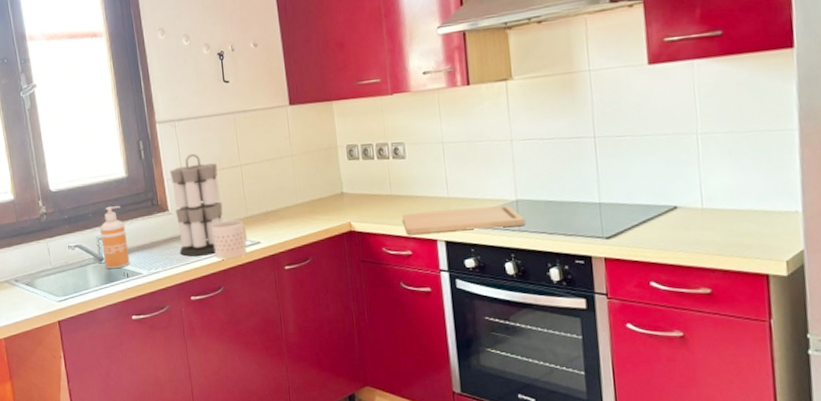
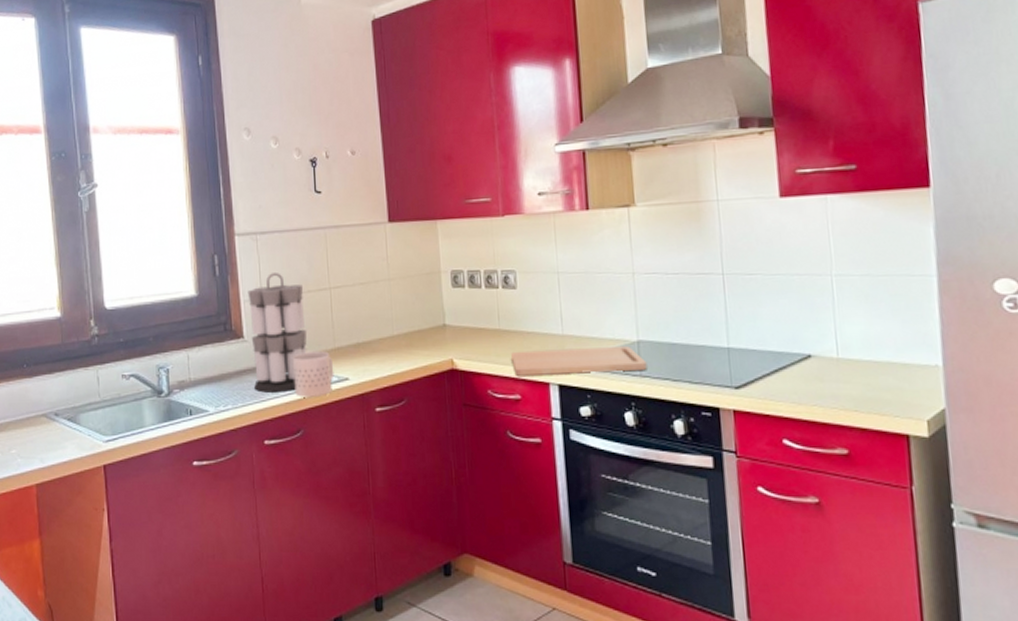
soap dispenser: present [100,206,130,269] -> none [162,330,195,405]

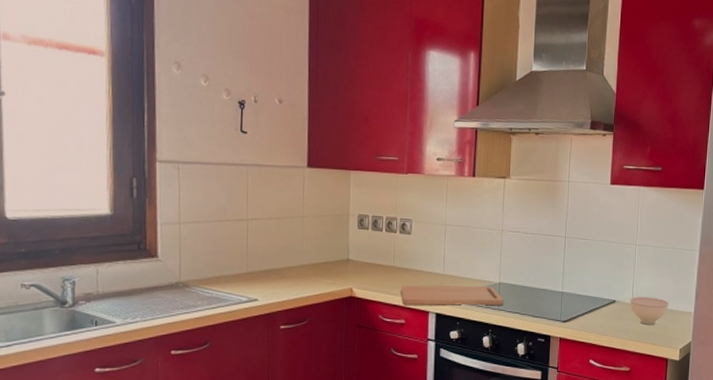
spice rack: present [247,273,307,393] -> none [165,200,221,308]
mug: present [292,350,334,397] -> none [204,273,245,314]
bowl: none [833,346,900,387] -> present [630,296,670,325]

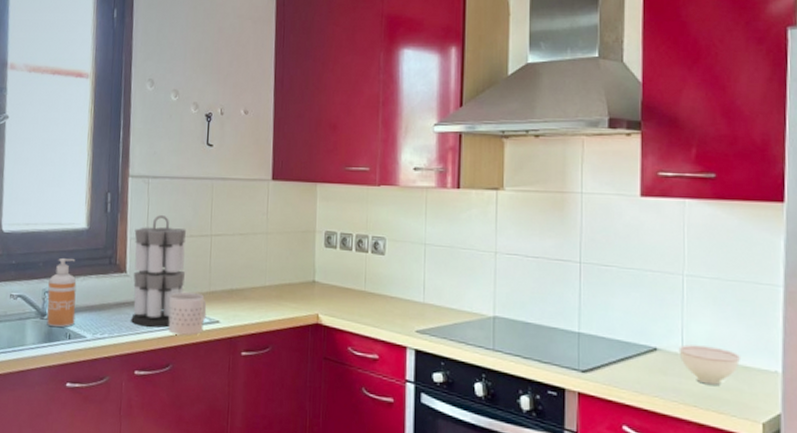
soap dispenser: none [67,245,102,315] -> present [47,258,77,328]
spice rack: none [165,200,221,308] -> present [131,215,186,328]
mug: none [204,273,245,314] -> present [168,292,207,336]
cutting board: present [401,285,504,306] -> none [373,313,500,346]

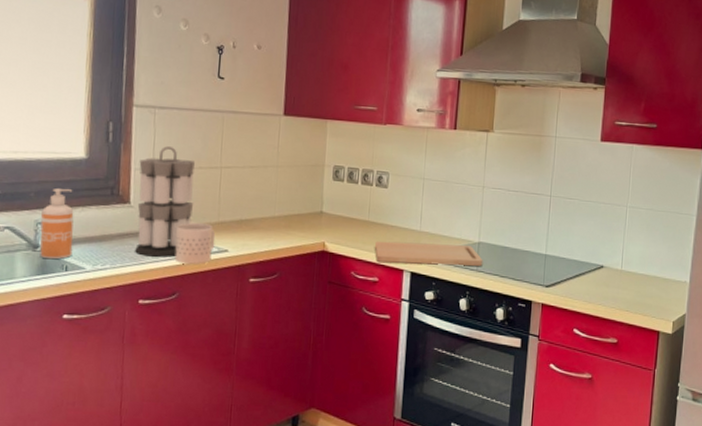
cutting board: none [373,313,500,346] -> present [375,241,483,267]
bowl: present [678,344,742,385] -> none [619,262,663,294]

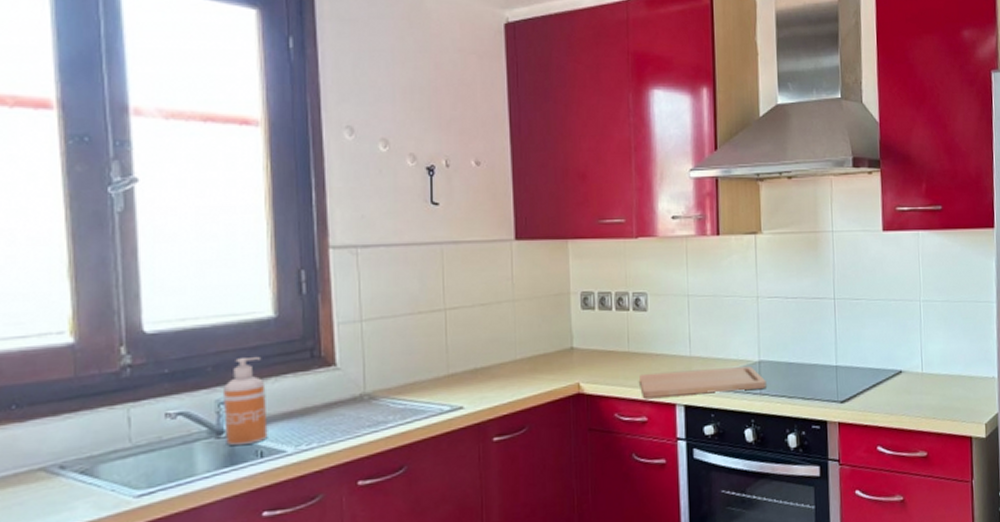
spice rack: present [135,146,195,257] -> none [343,291,415,427]
mug: present [174,222,216,264] -> none [396,377,447,430]

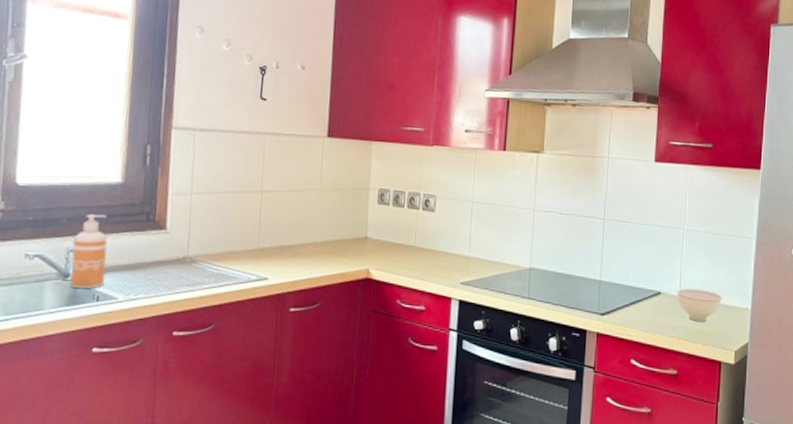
cutting board: present [640,366,767,398] -> none [421,267,535,294]
bowl: none [919,362,968,397] -> present [677,288,723,321]

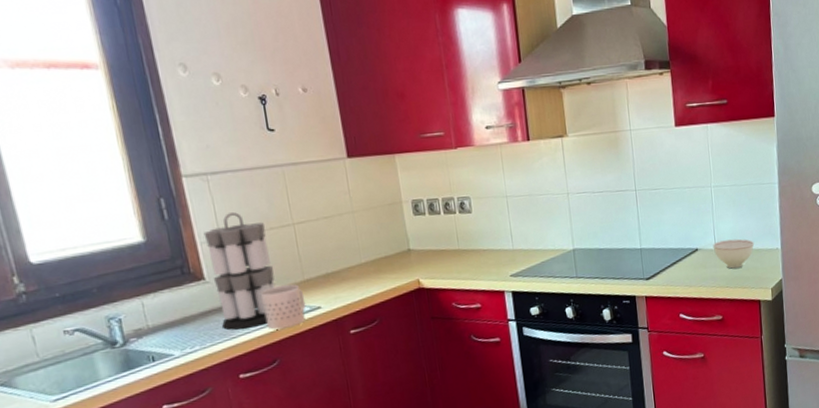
soap dispenser: present [70,214,108,290] -> none [110,277,156,354]
spice rack: none [170,170,235,286] -> present [203,212,276,330]
mug: none [211,249,255,293] -> present [260,284,306,330]

